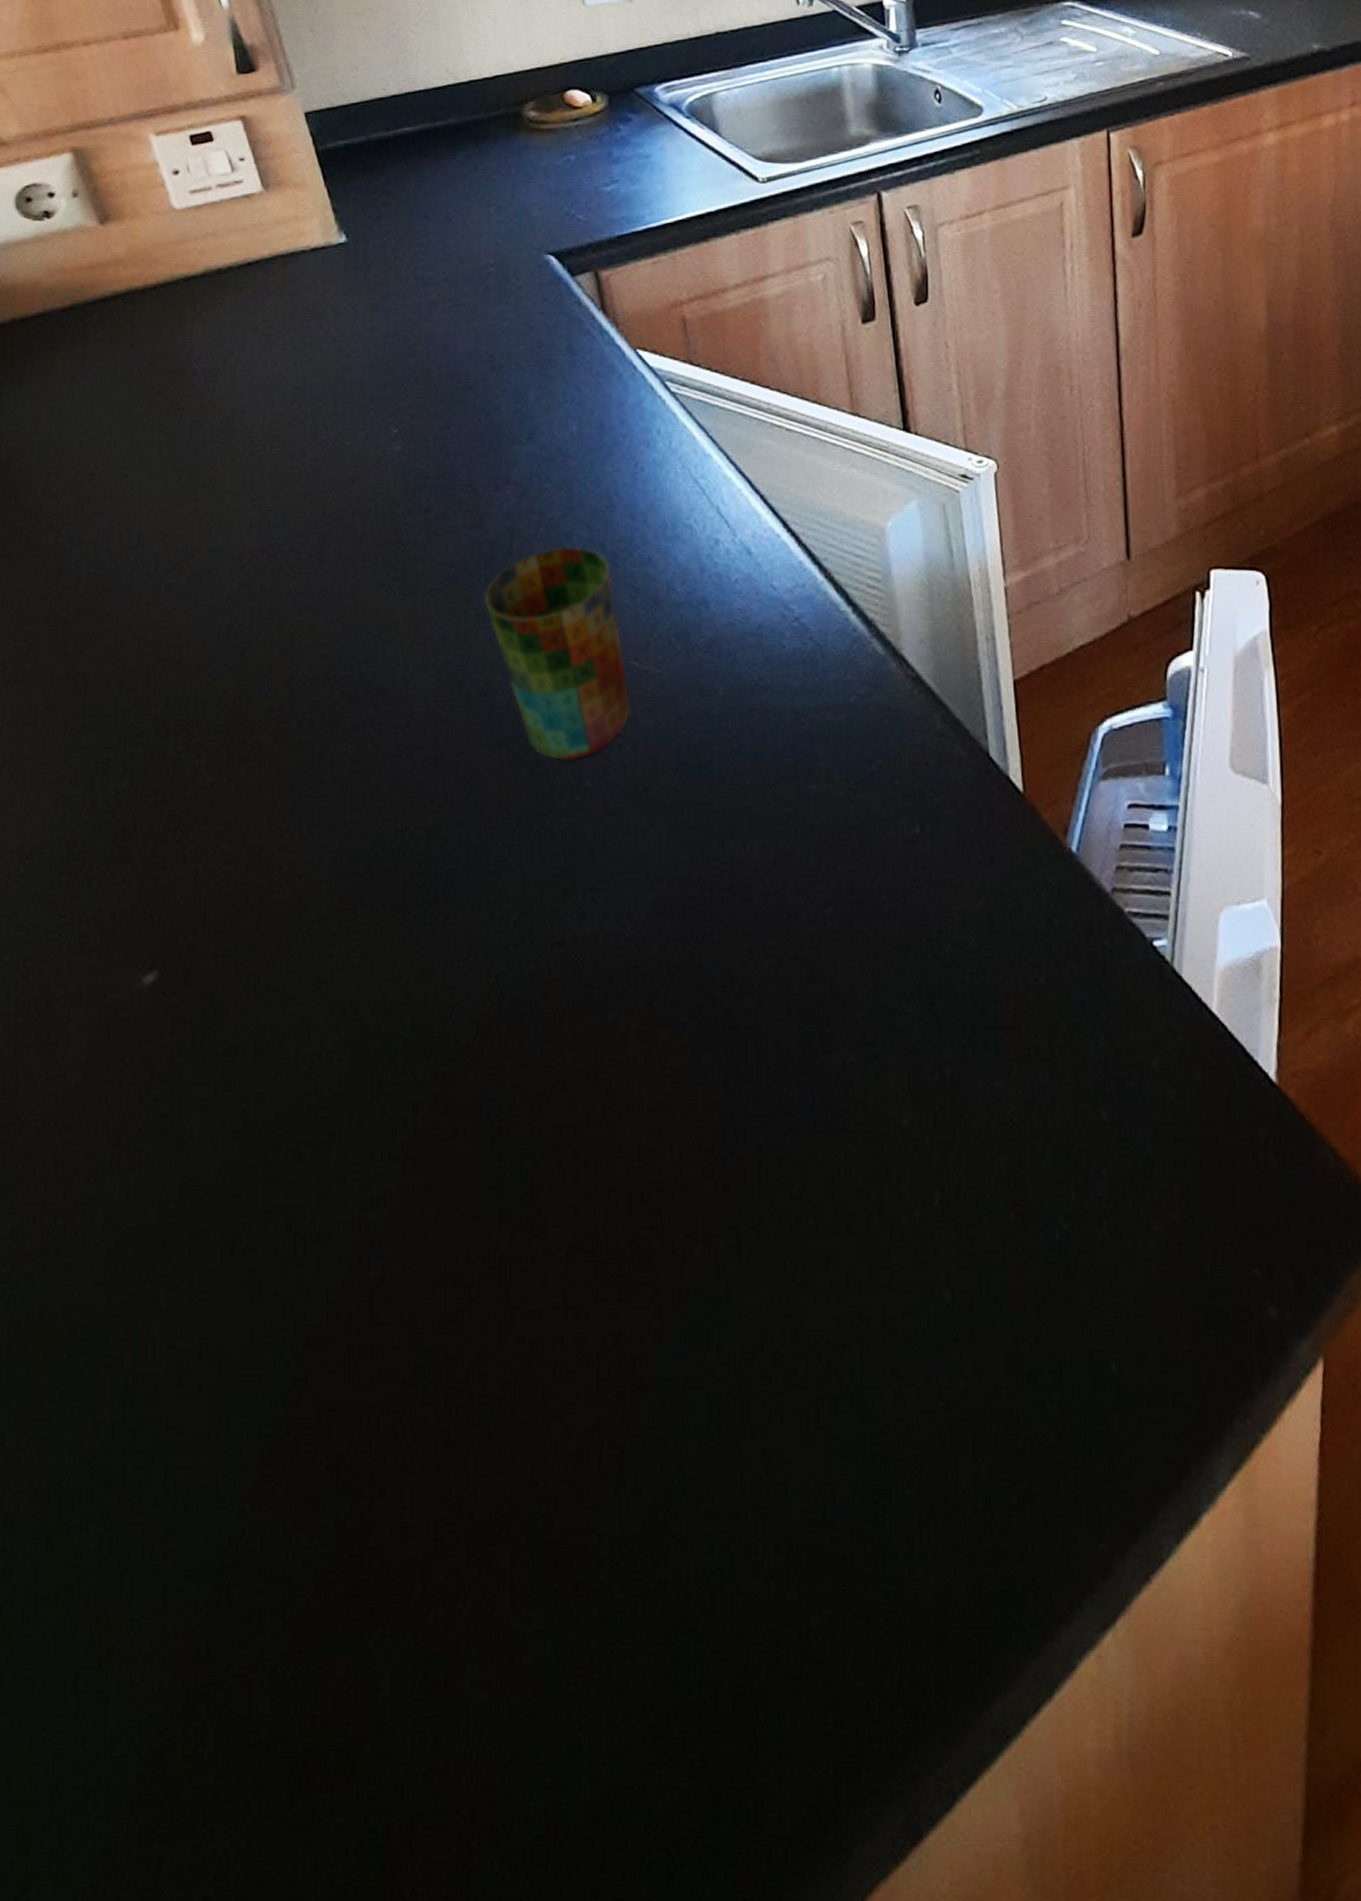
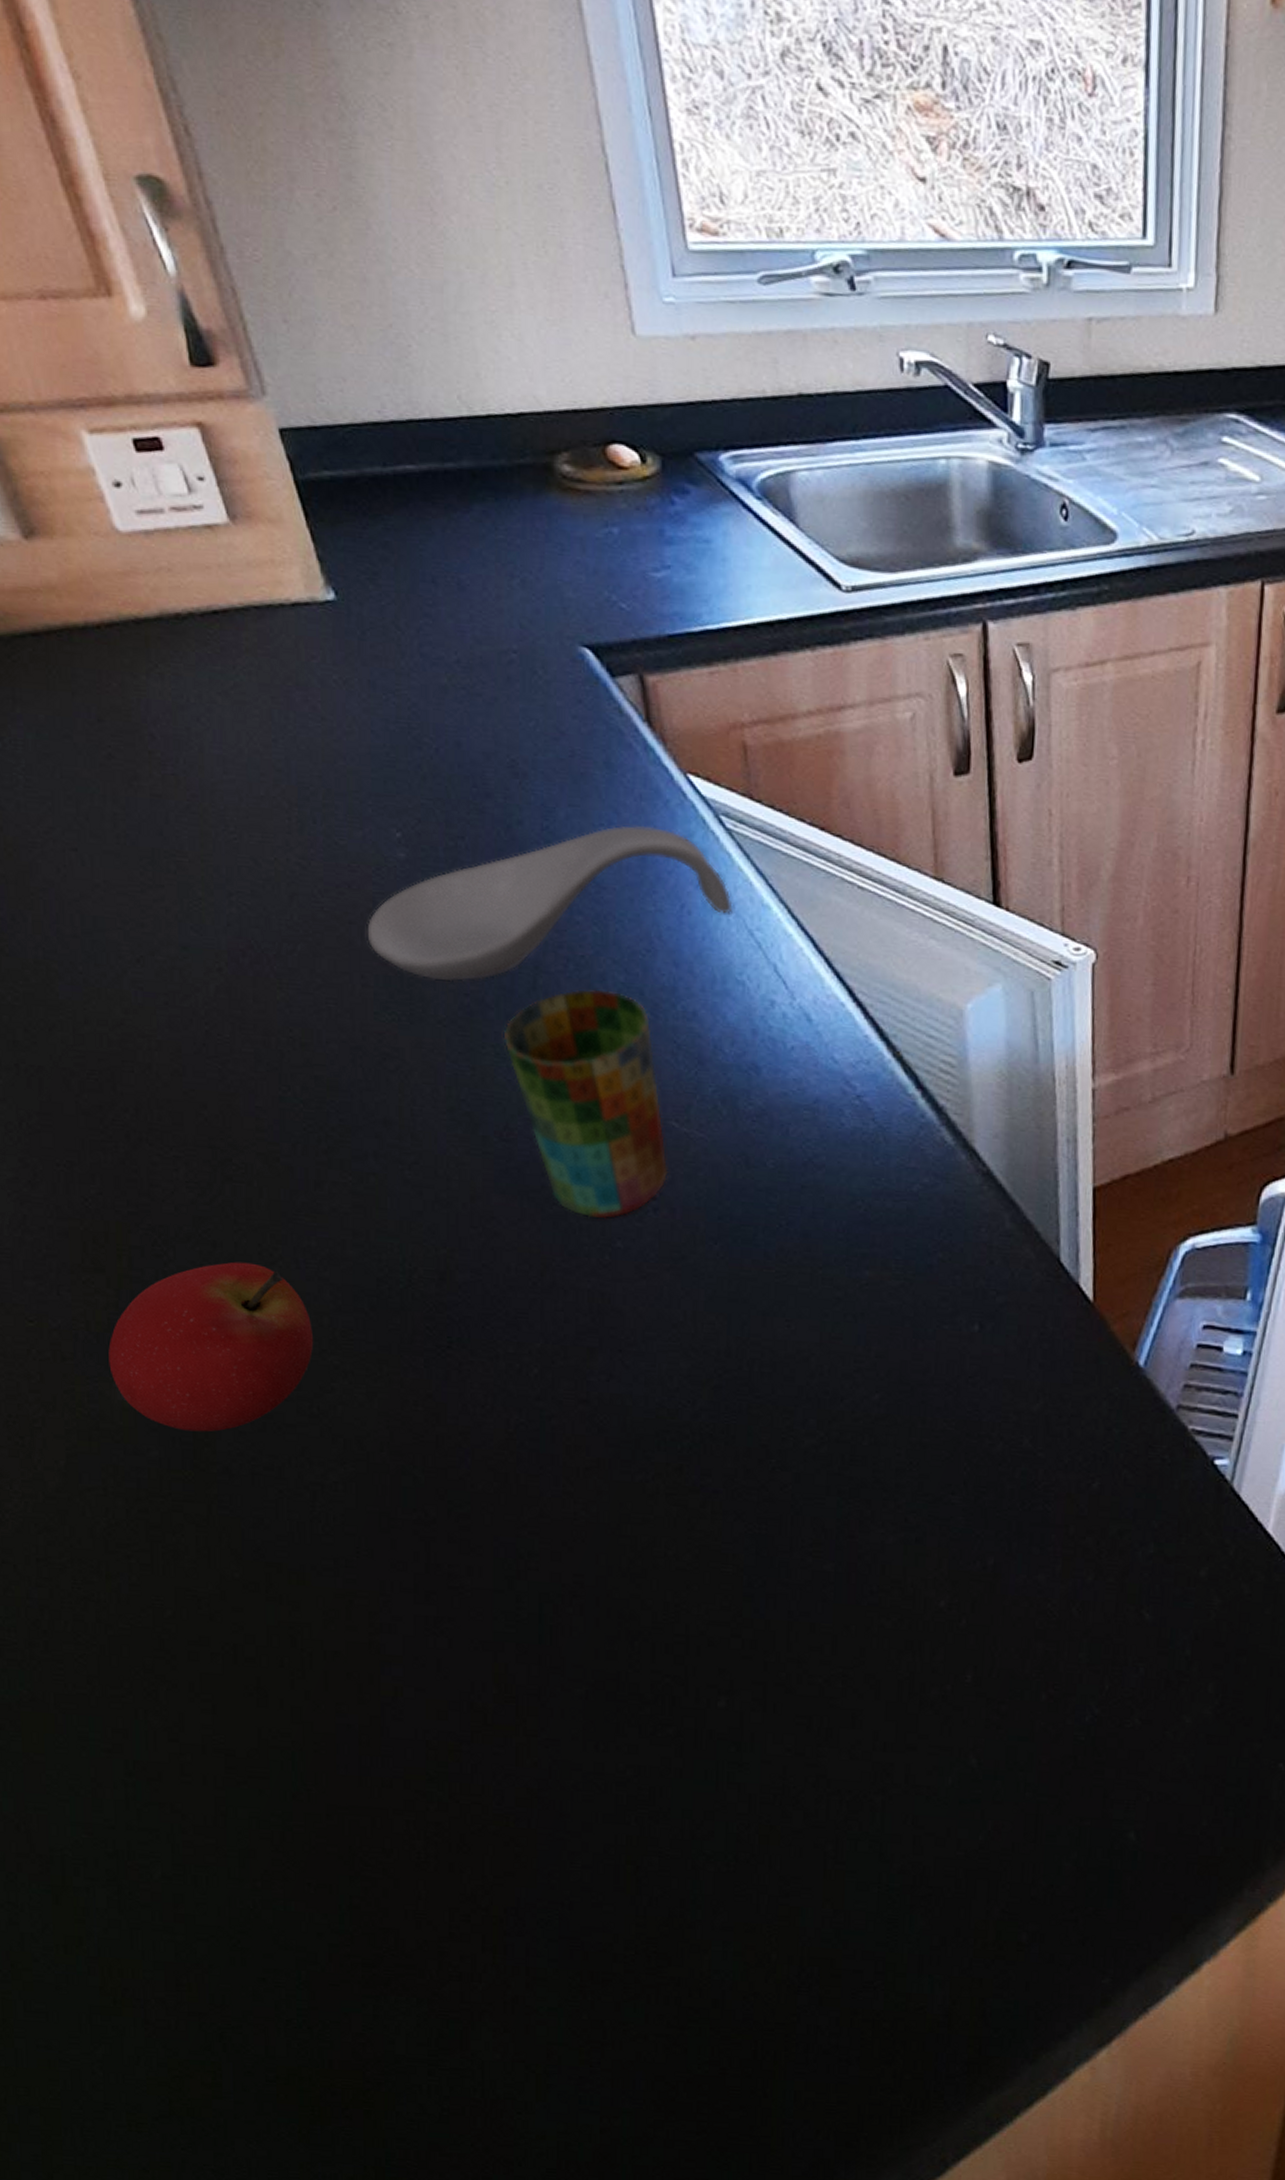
fruit: none [130,838,314,1012] -> present [108,1261,313,1432]
spoon rest: none [368,399,679,556] -> present [367,826,733,982]

